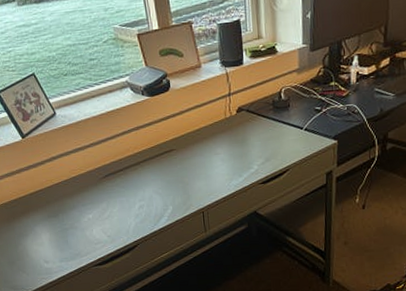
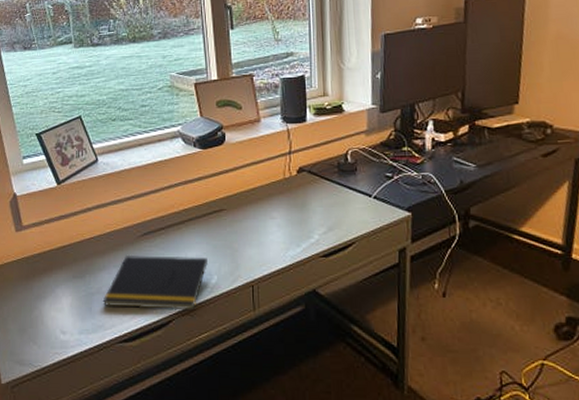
notepad: none [76,192,163,239] -> present [102,254,208,311]

